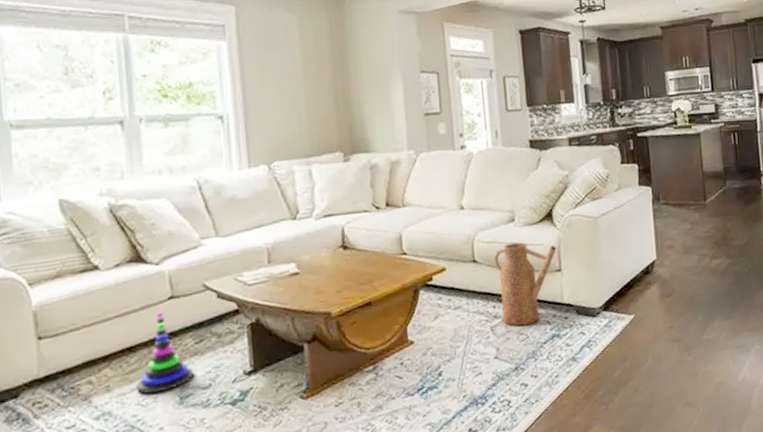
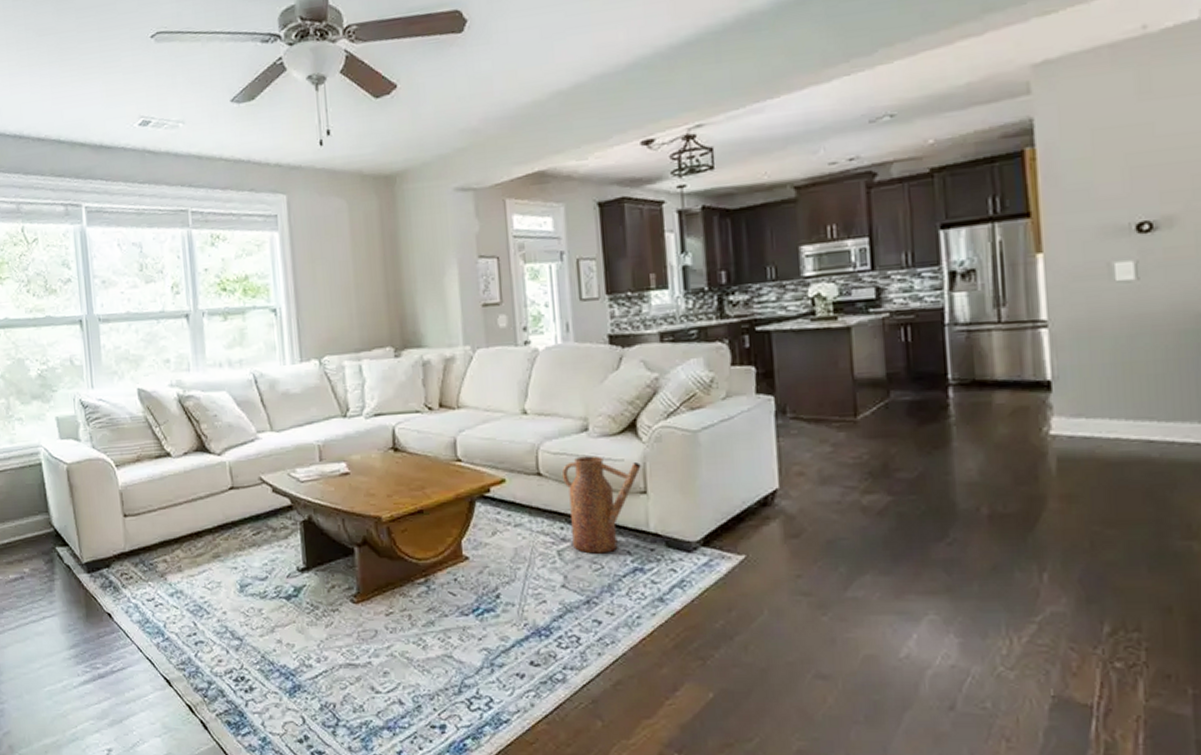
stacking toy: present [136,312,193,394] -> none [203,501,251,579]

